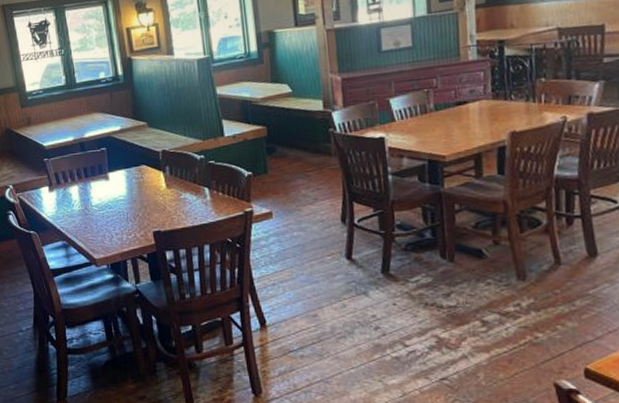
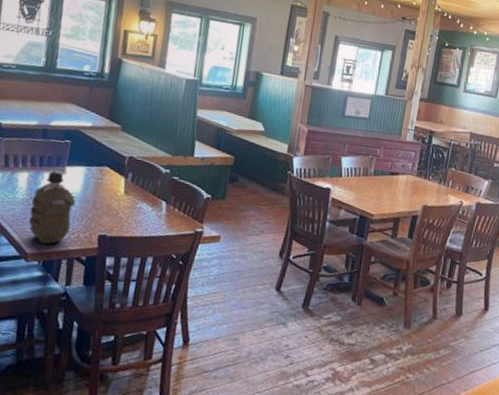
water bottle: none [87,178,127,248] -> present [29,170,76,244]

